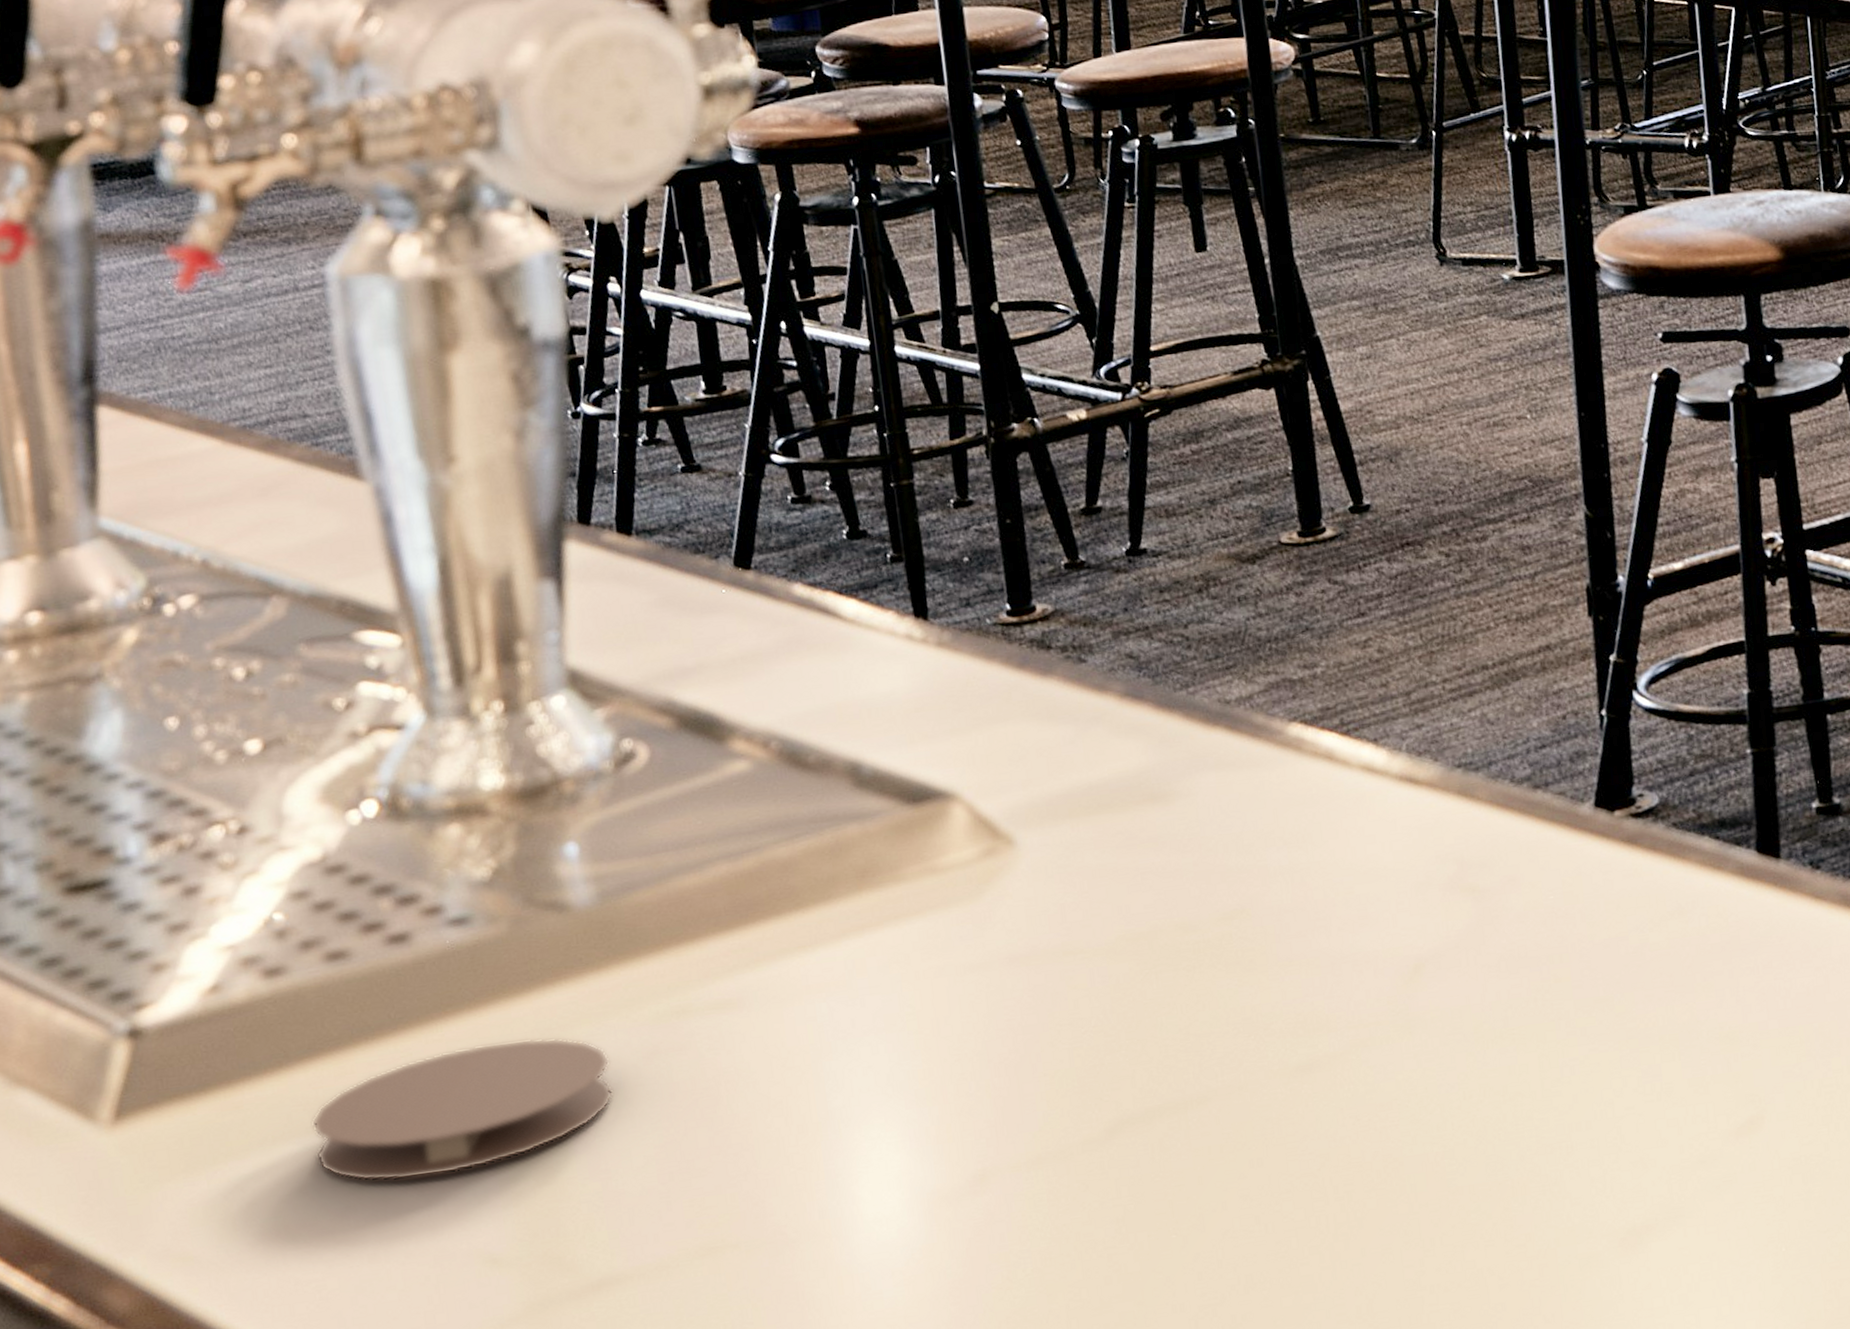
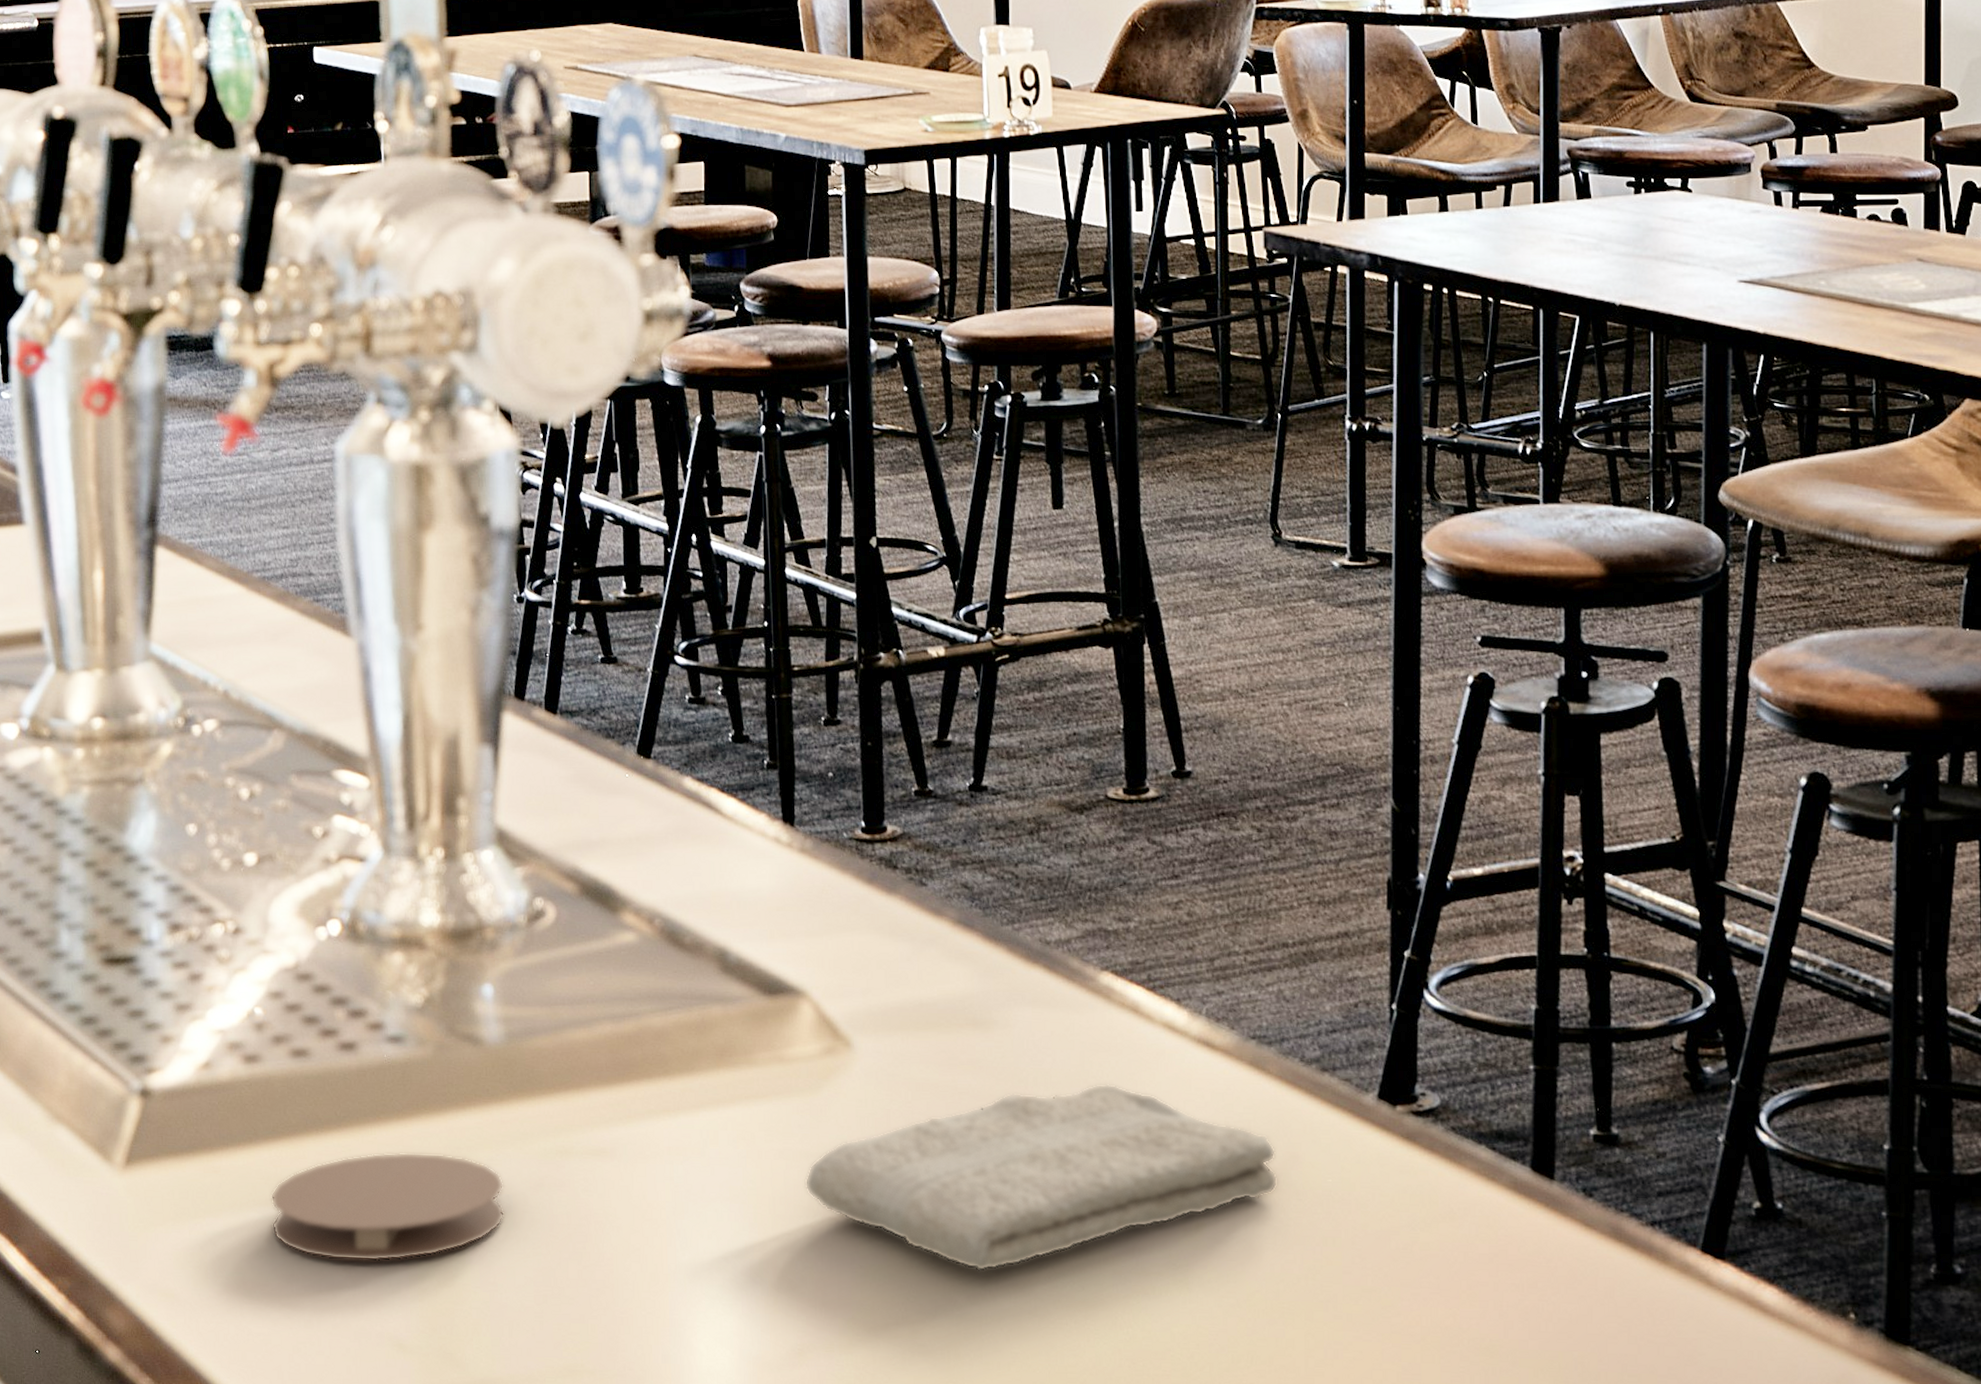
washcloth: none [971,837,1498,1056] -> present [804,1084,1278,1271]

